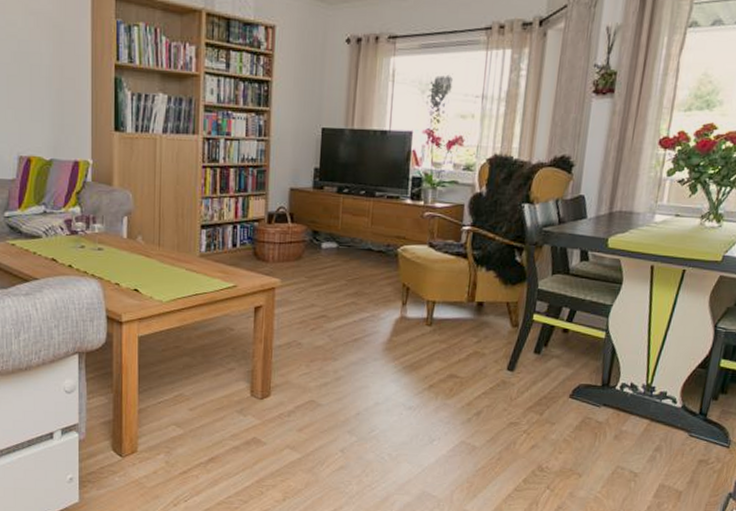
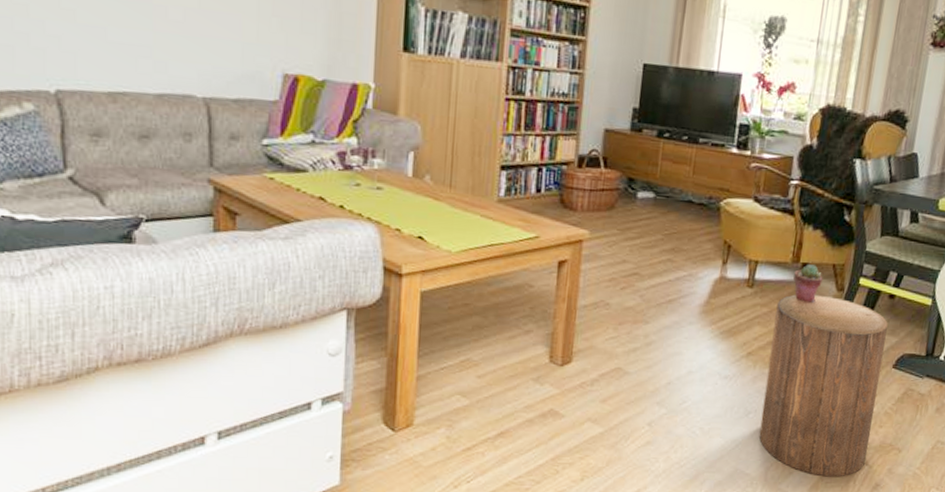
stool: none [443,331,563,500] -> present [759,294,888,477]
potted succulent: none [469,303,498,338] -> present [793,264,823,303]

